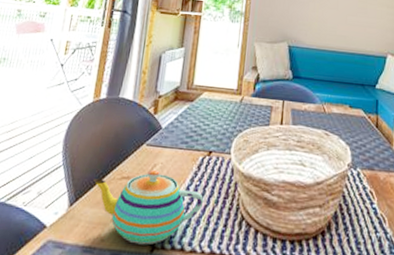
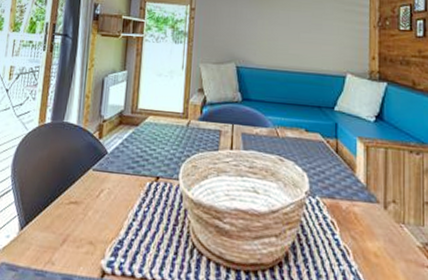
teapot: present [92,170,204,245] -> none [41,195,153,270]

